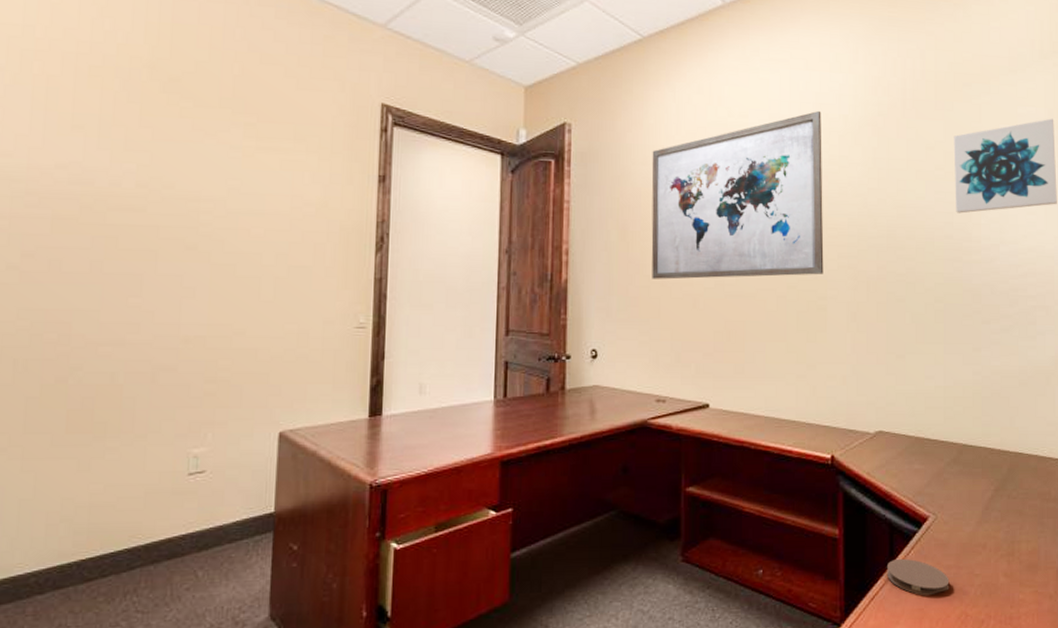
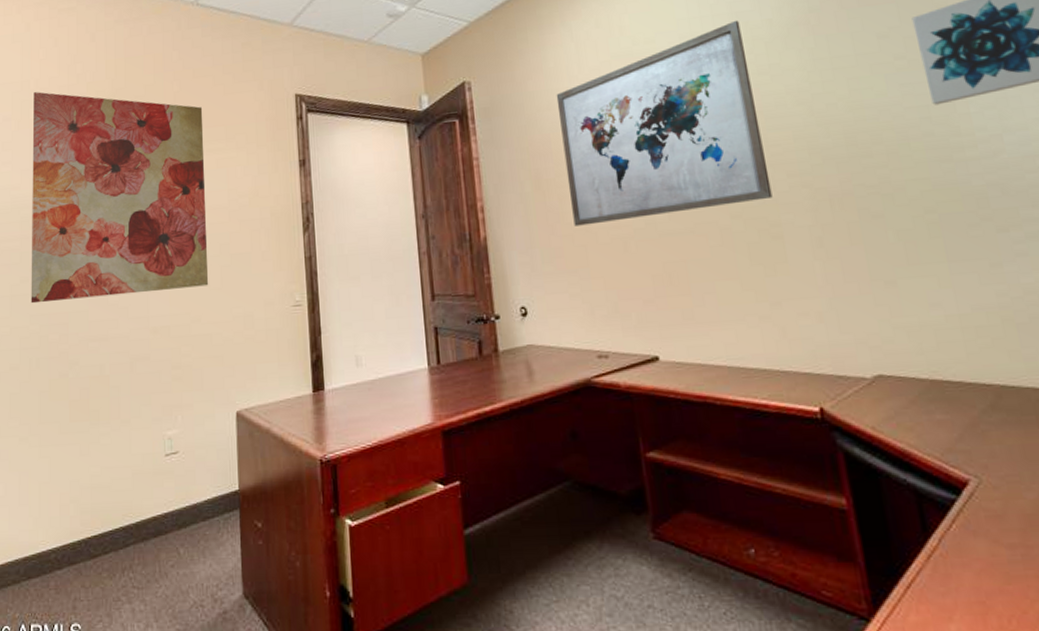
wall art: none [20,42,269,297] -> present [31,92,209,304]
coaster: present [886,558,950,596] -> none [920,534,1019,585]

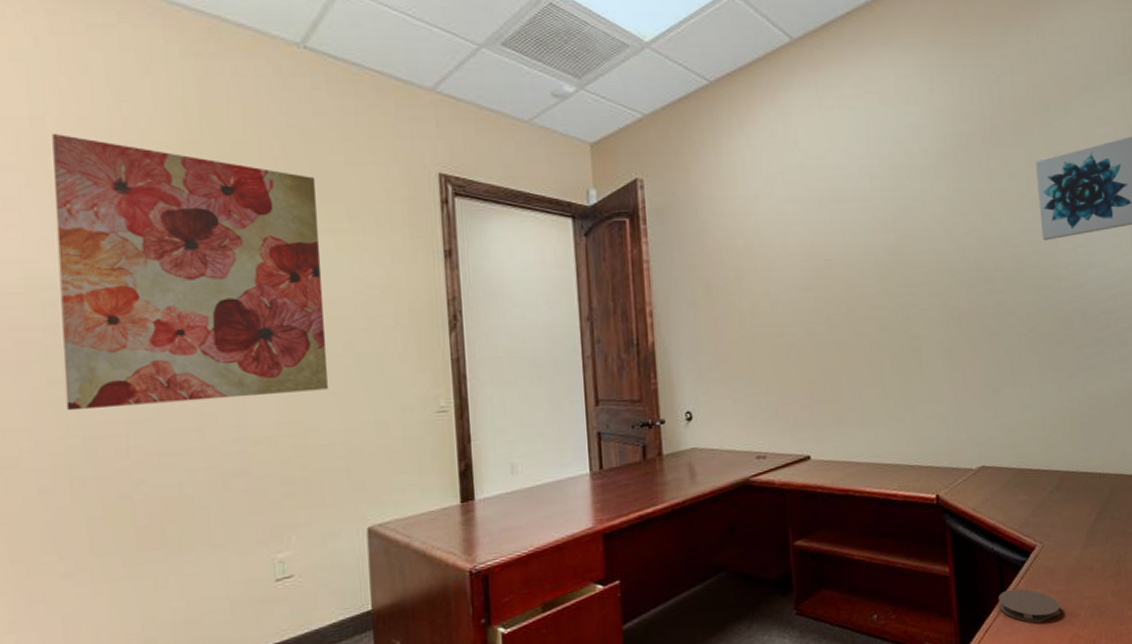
wall art: present [556,20,773,226] -> none [730,145,915,334]
coaster: none [920,534,1019,585] -> present [998,588,1061,623]

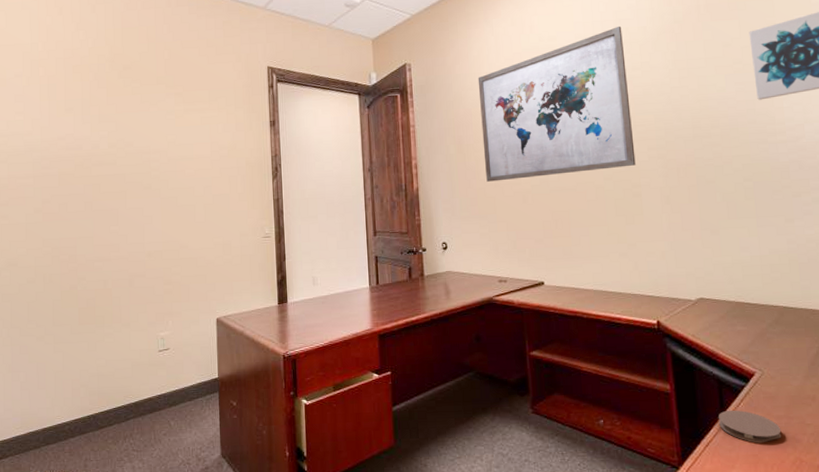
wall art: present [52,134,329,411] -> none [41,53,195,230]
wall art: none [730,145,915,334] -> present [478,25,636,182]

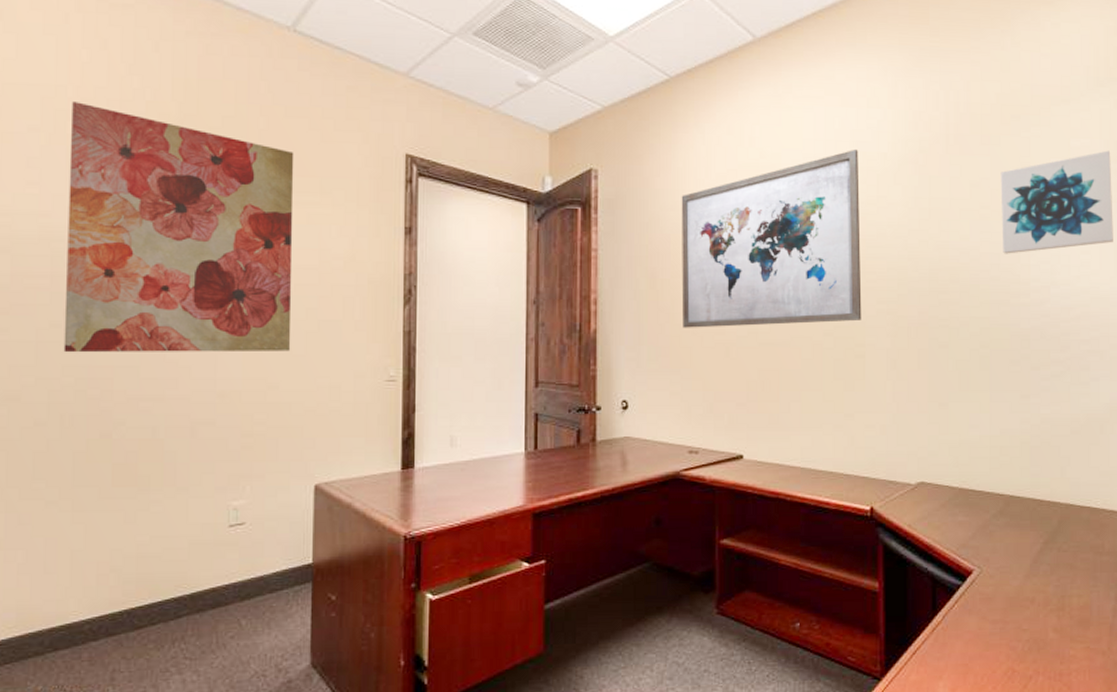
wall art: none [41,53,195,230] -> present [63,102,294,353]
coaster: present [718,410,782,443] -> none [928,612,995,651]

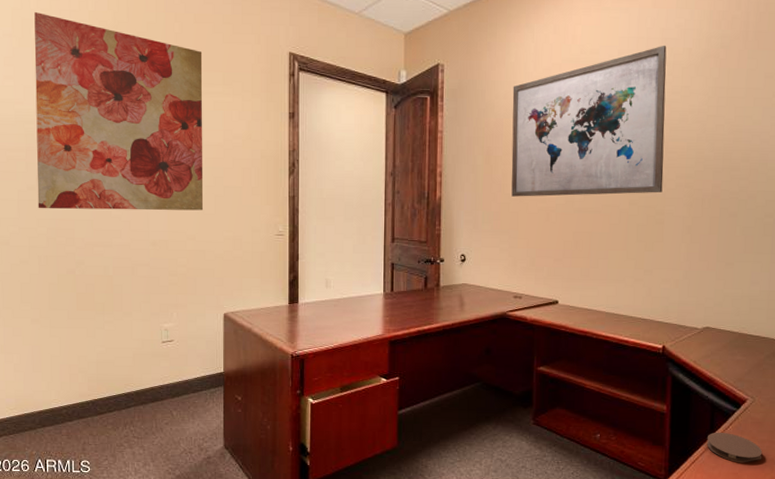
coaster: none [928,612,995,651] -> present [706,432,763,463]

